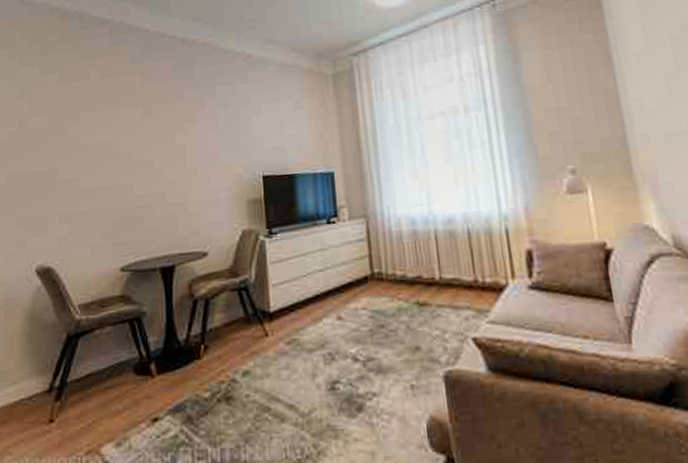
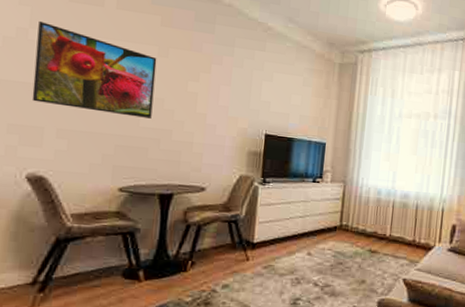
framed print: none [35,108,144,190] -> present [31,20,157,119]

